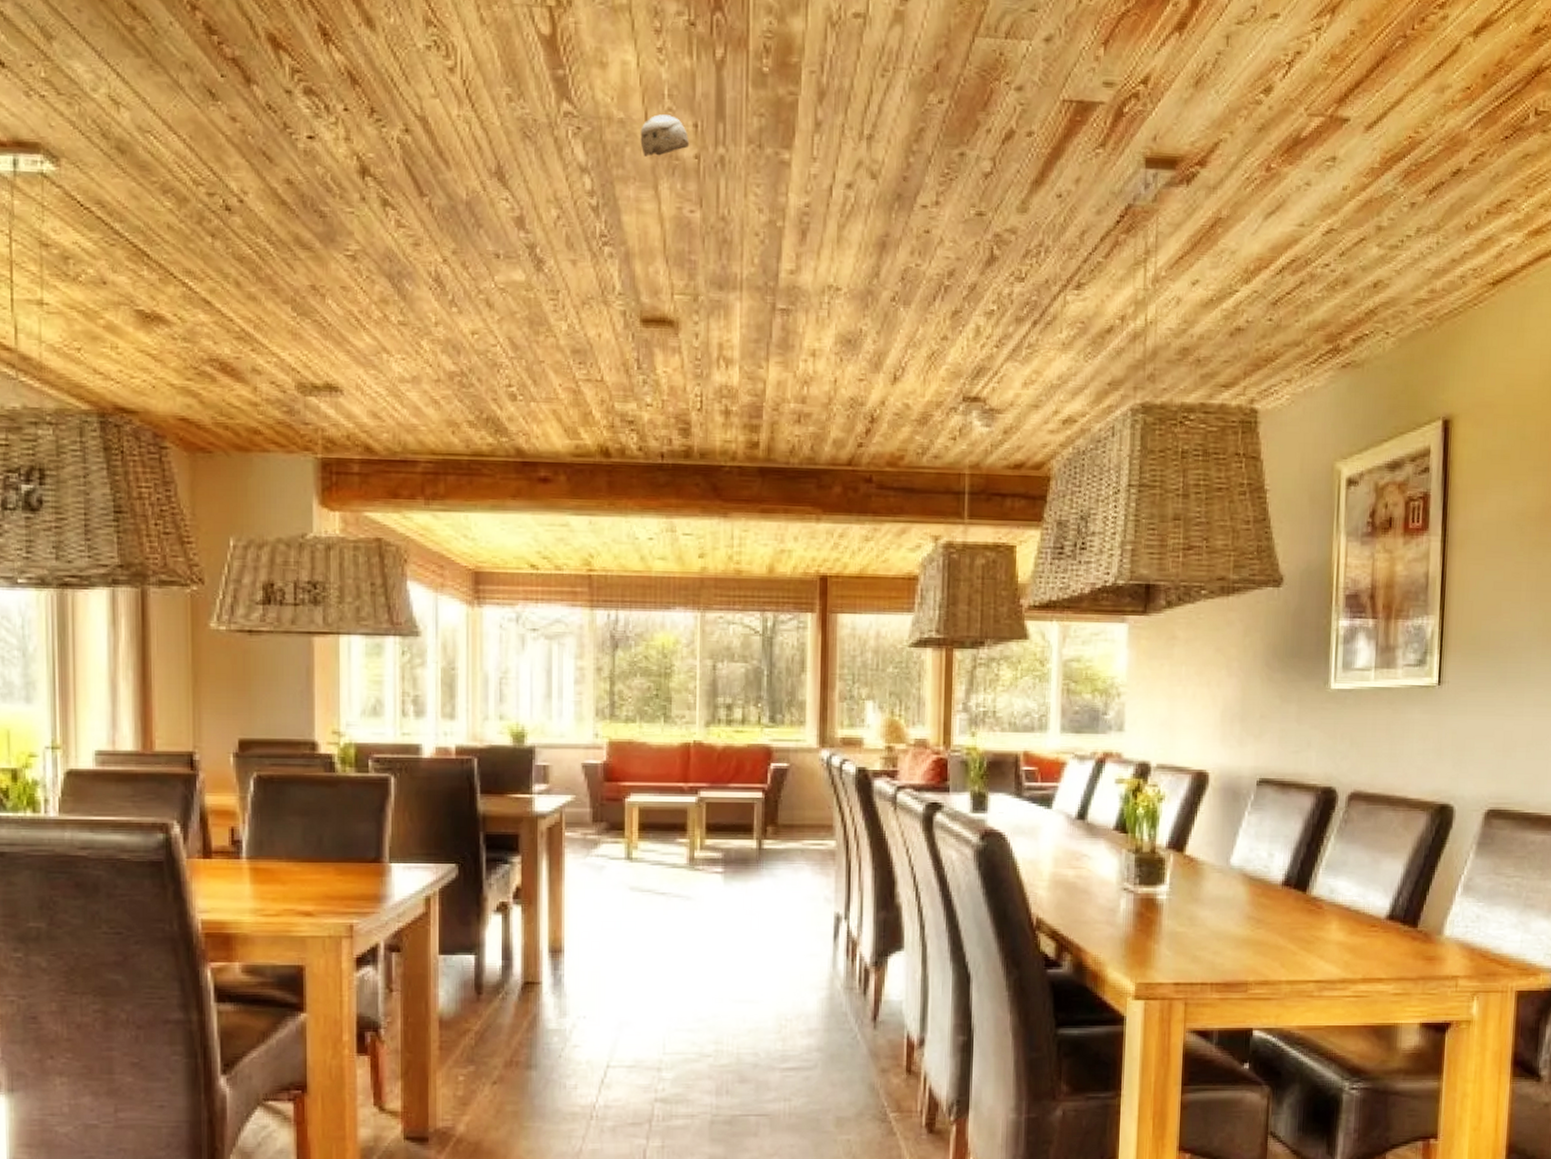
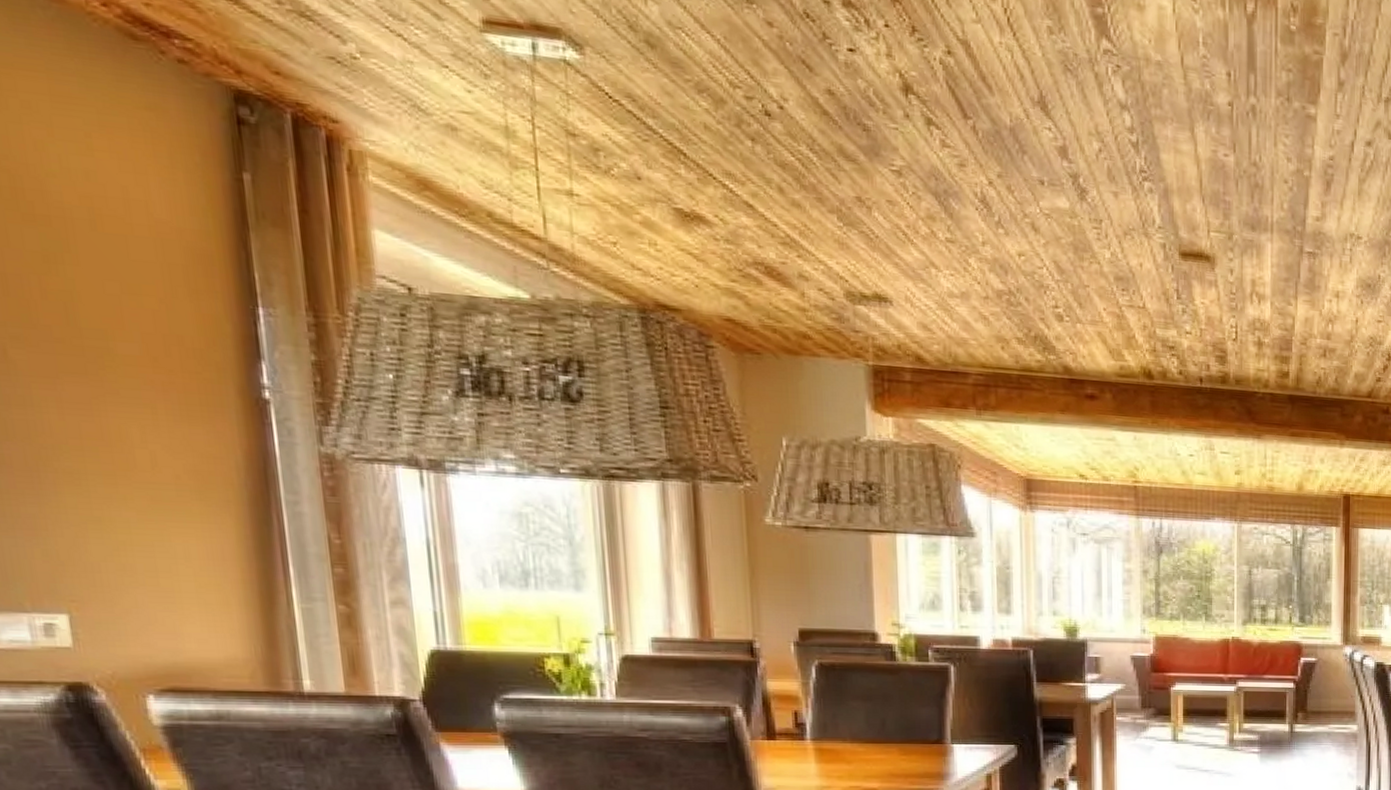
smoke detector: present [640,114,690,157] -> none [1177,60,1224,100]

